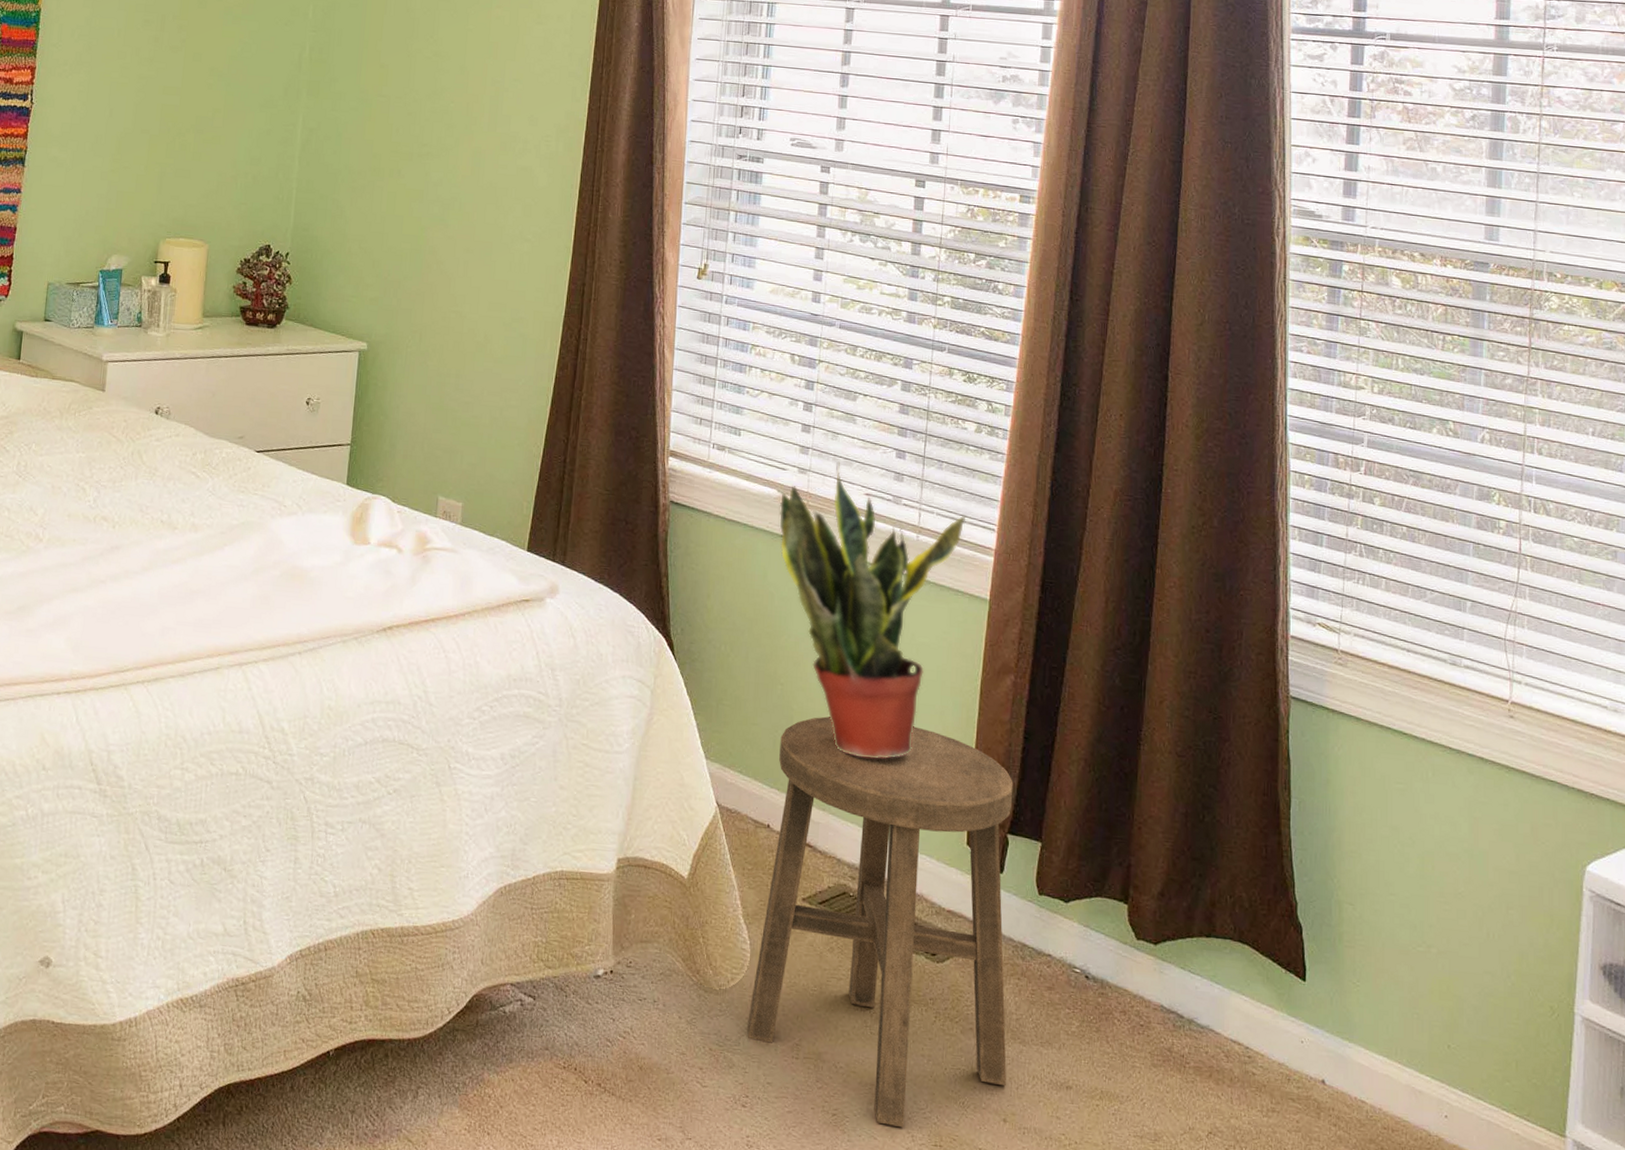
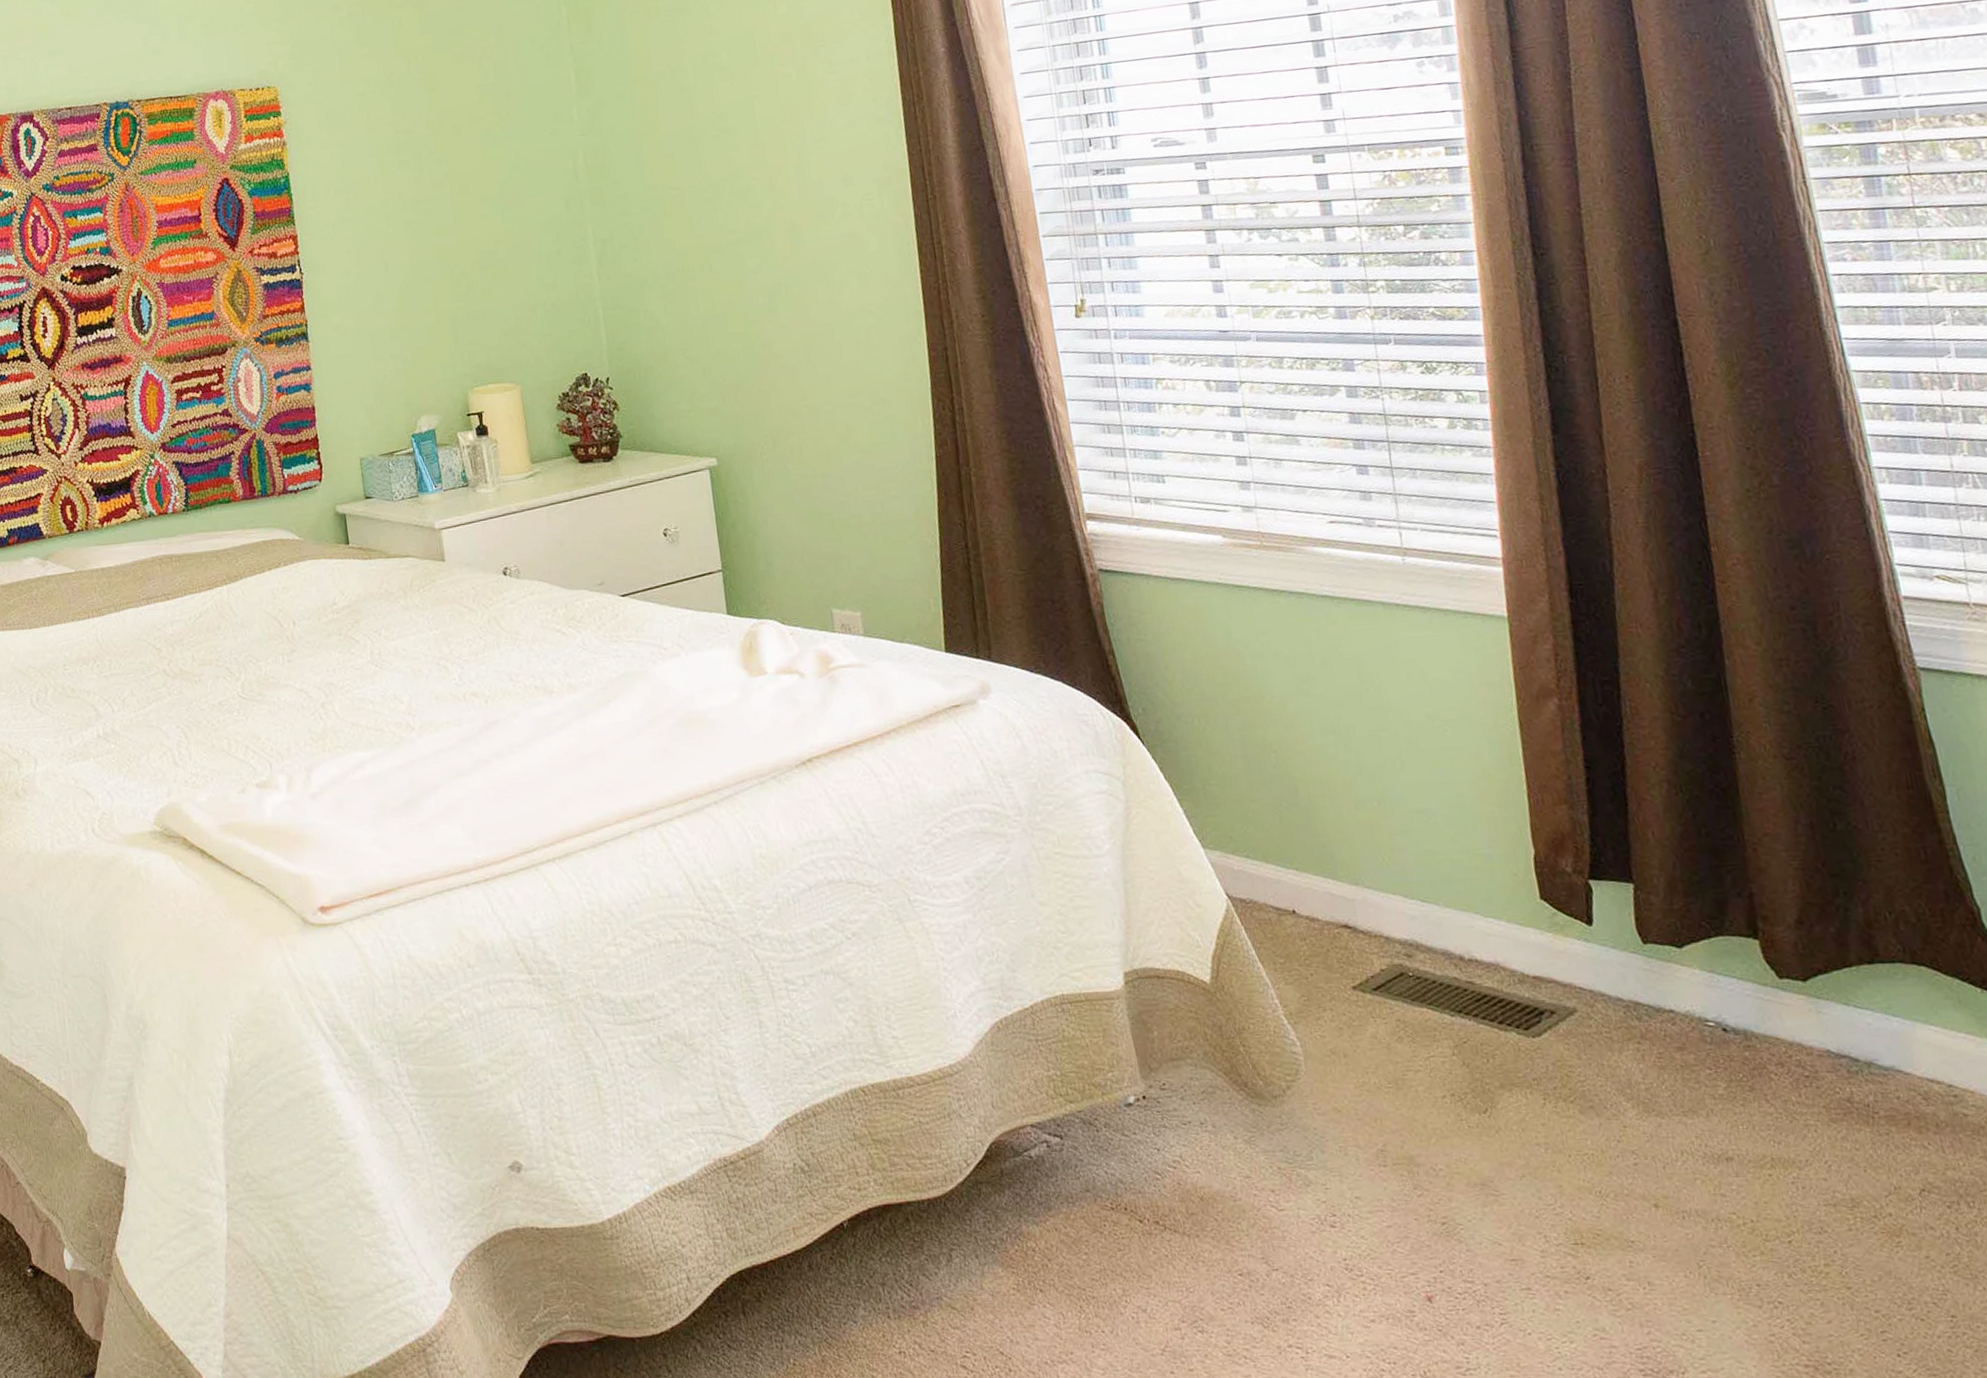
stool: present [746,716,1013,1128] -> none [1286,774,1650,1229]
potted plant: present [779,461,965,758] -> none [1227,491,1459,818]

